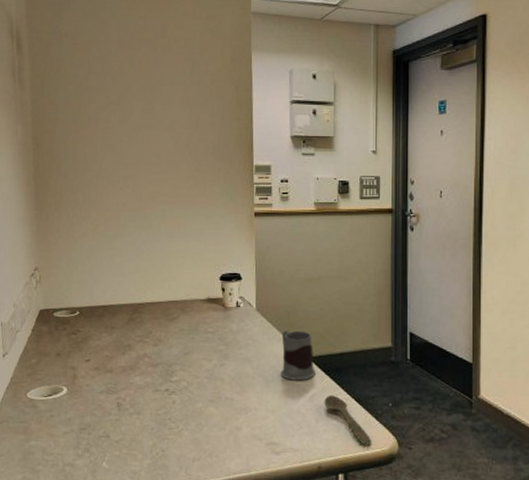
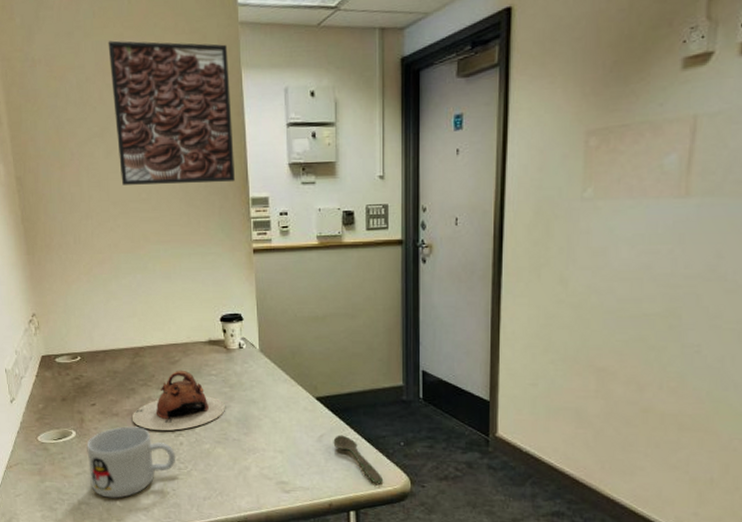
mug: none [77,382,168,459] -> present [87,425,176,498]
teapot: none [125,327,220,388] -> present [131,370,225,431]
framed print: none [131,21,241,151] -> present [108,40,235,185]
mug: present [280,330,315,381] -> none [287,370,323,422]

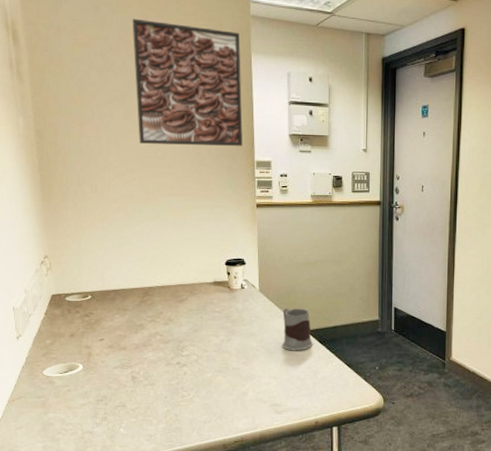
mug: present [87,425,176,498] -> none [93,358,180,426]
teapot: present [131,370,225,431] -> none [139,307,227,362]
mug: none [287,370,323,422] -> present [282,308,313,351]
spoon: present [333,435,383,484] -> none [320,362,361,403]

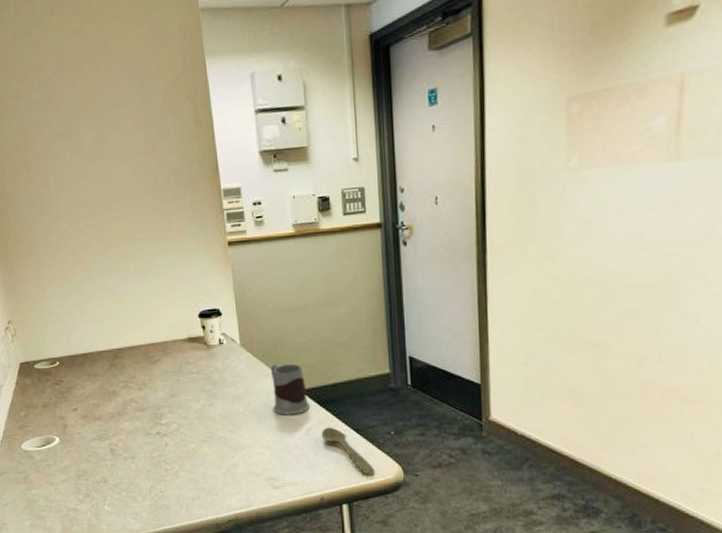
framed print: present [132,18,243,147] -> none [67,32,205,184]
spoon: none [320,362,361,403] -> present [321,427,374,475]

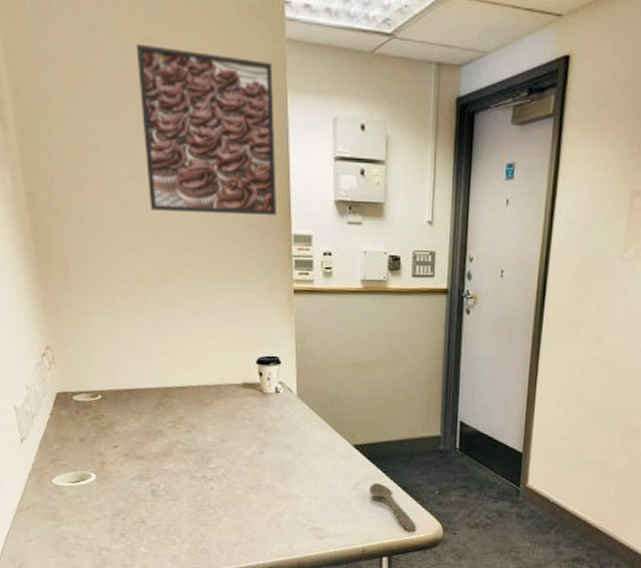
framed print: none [67,32,205,184] -> present [136,44,277,216]
mug: present [270,363,310,415] -> none [324,417,360,469]

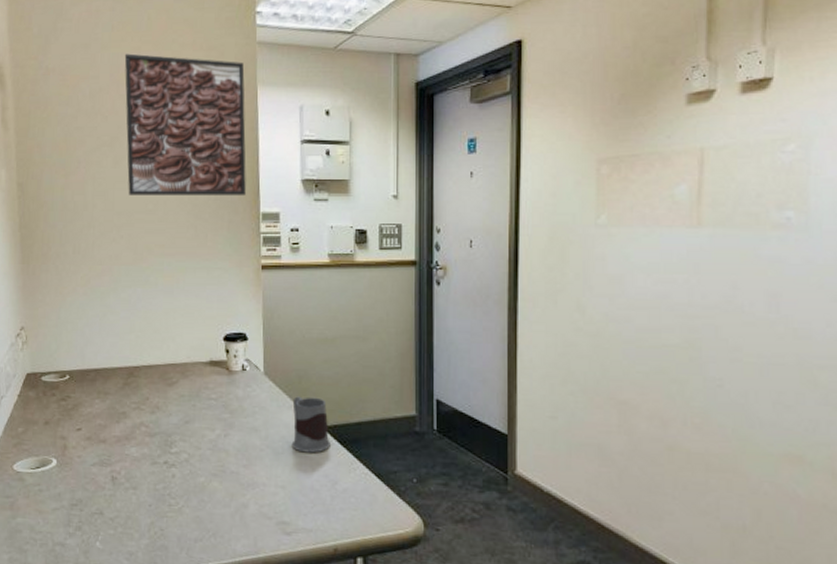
mug: none [324,417,360,469] -> present [291,396,330,453]
spoon: present [369,482,416,531] -> none [340,469,393,527]

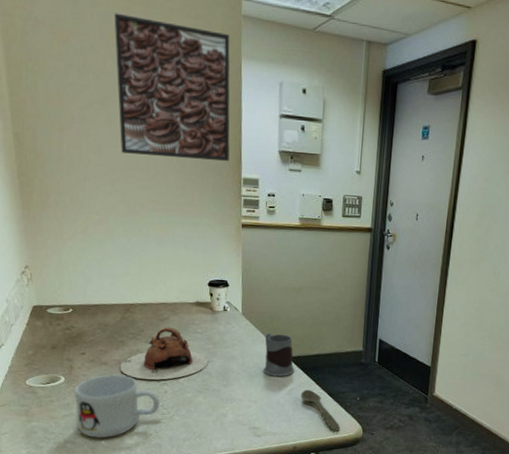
mug: none [67,453,167,539] -> present [75,374,160,438]
teapot: none [120,392,224,461] -> present [120,326,208,380]
spoon: none [340,469,393,527] -> present [301,389,340,431]

